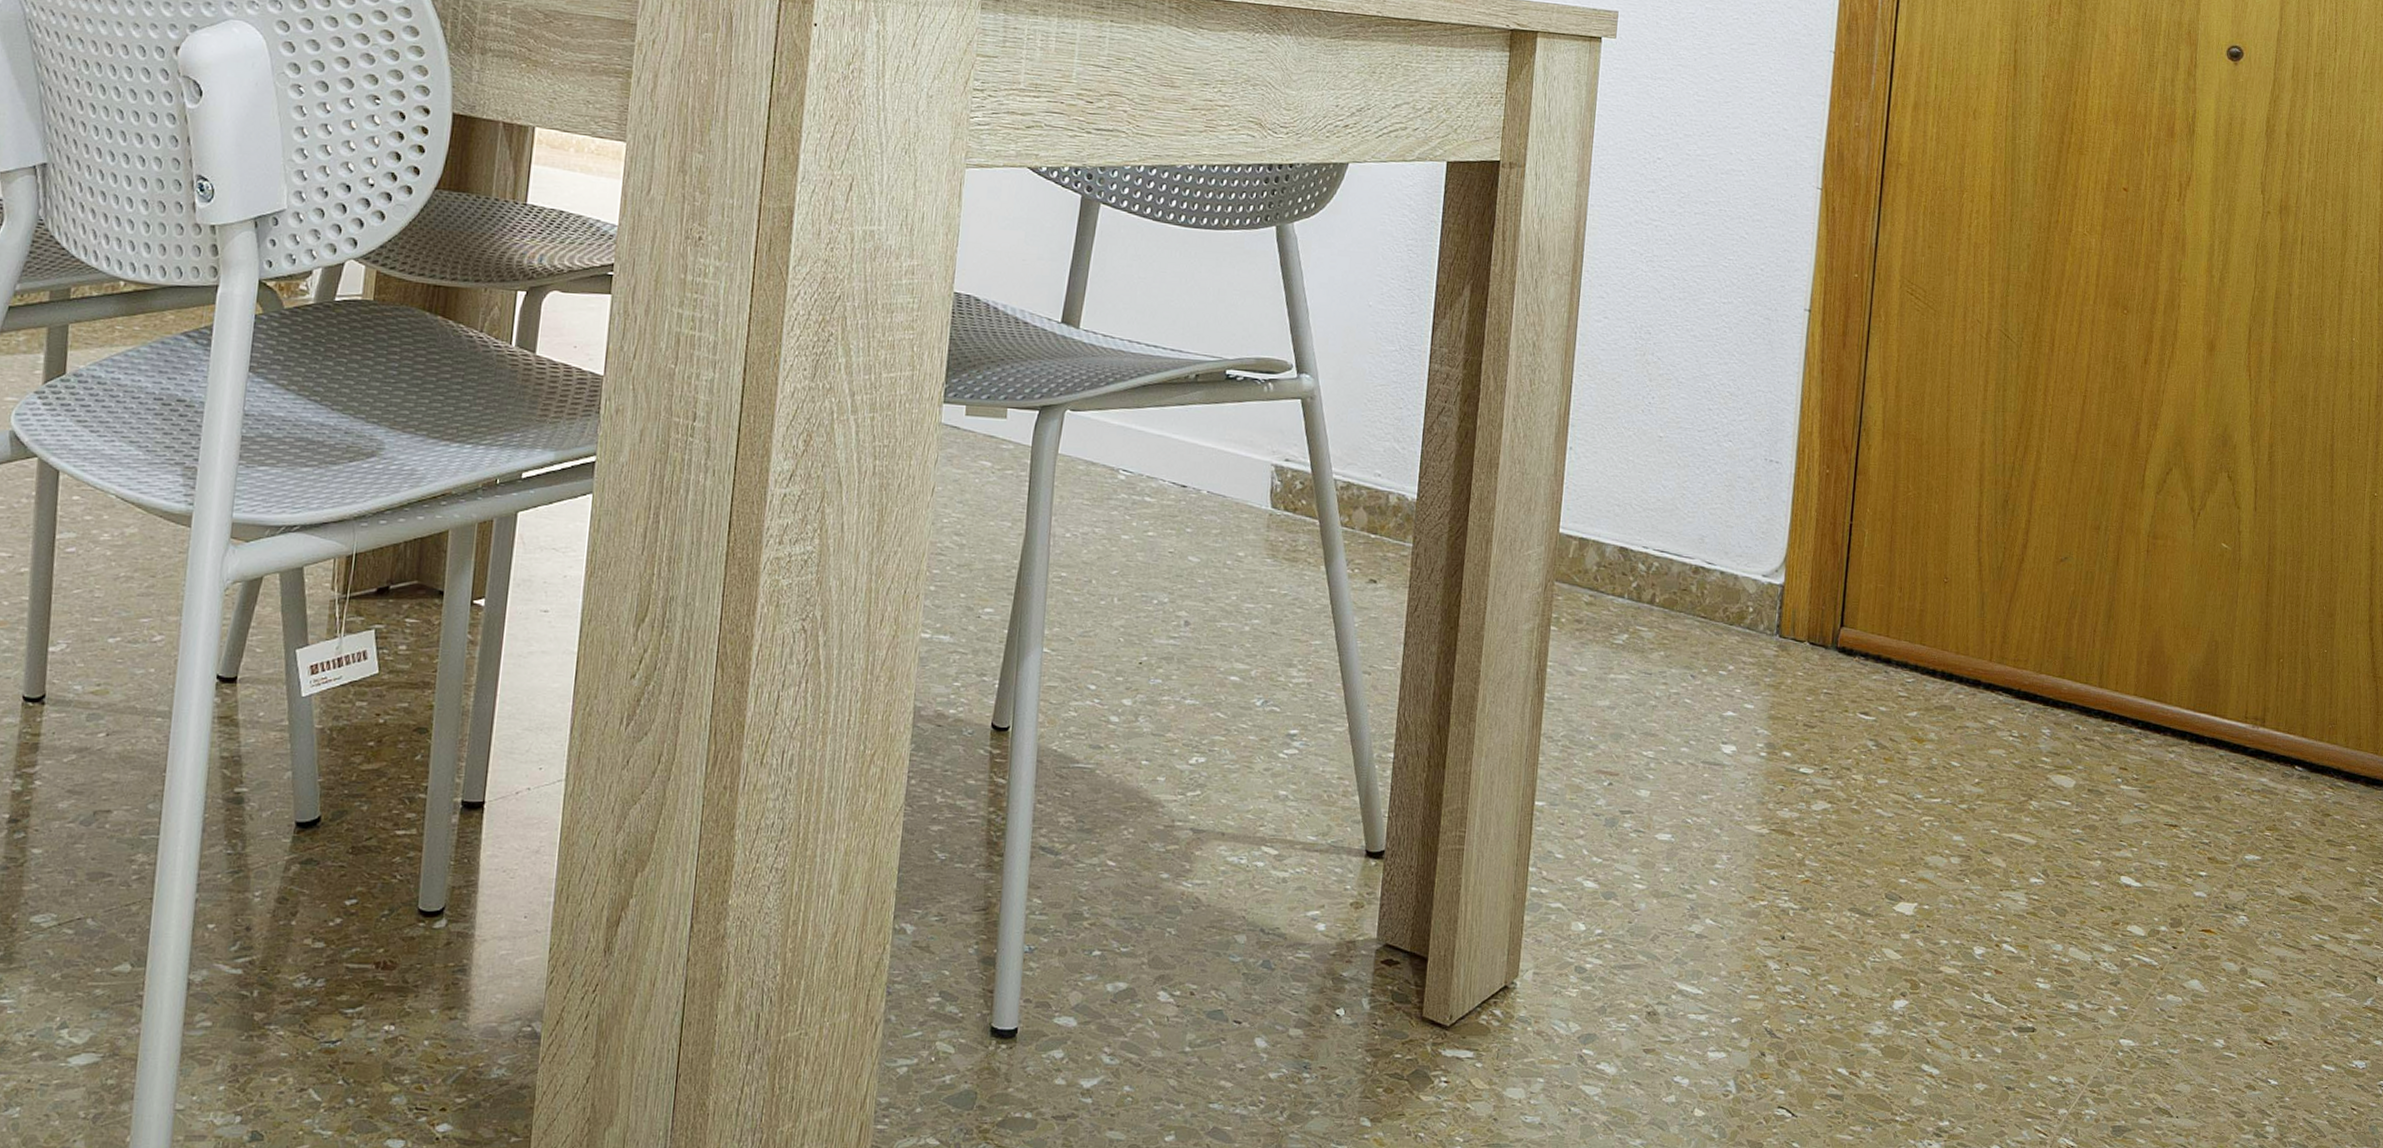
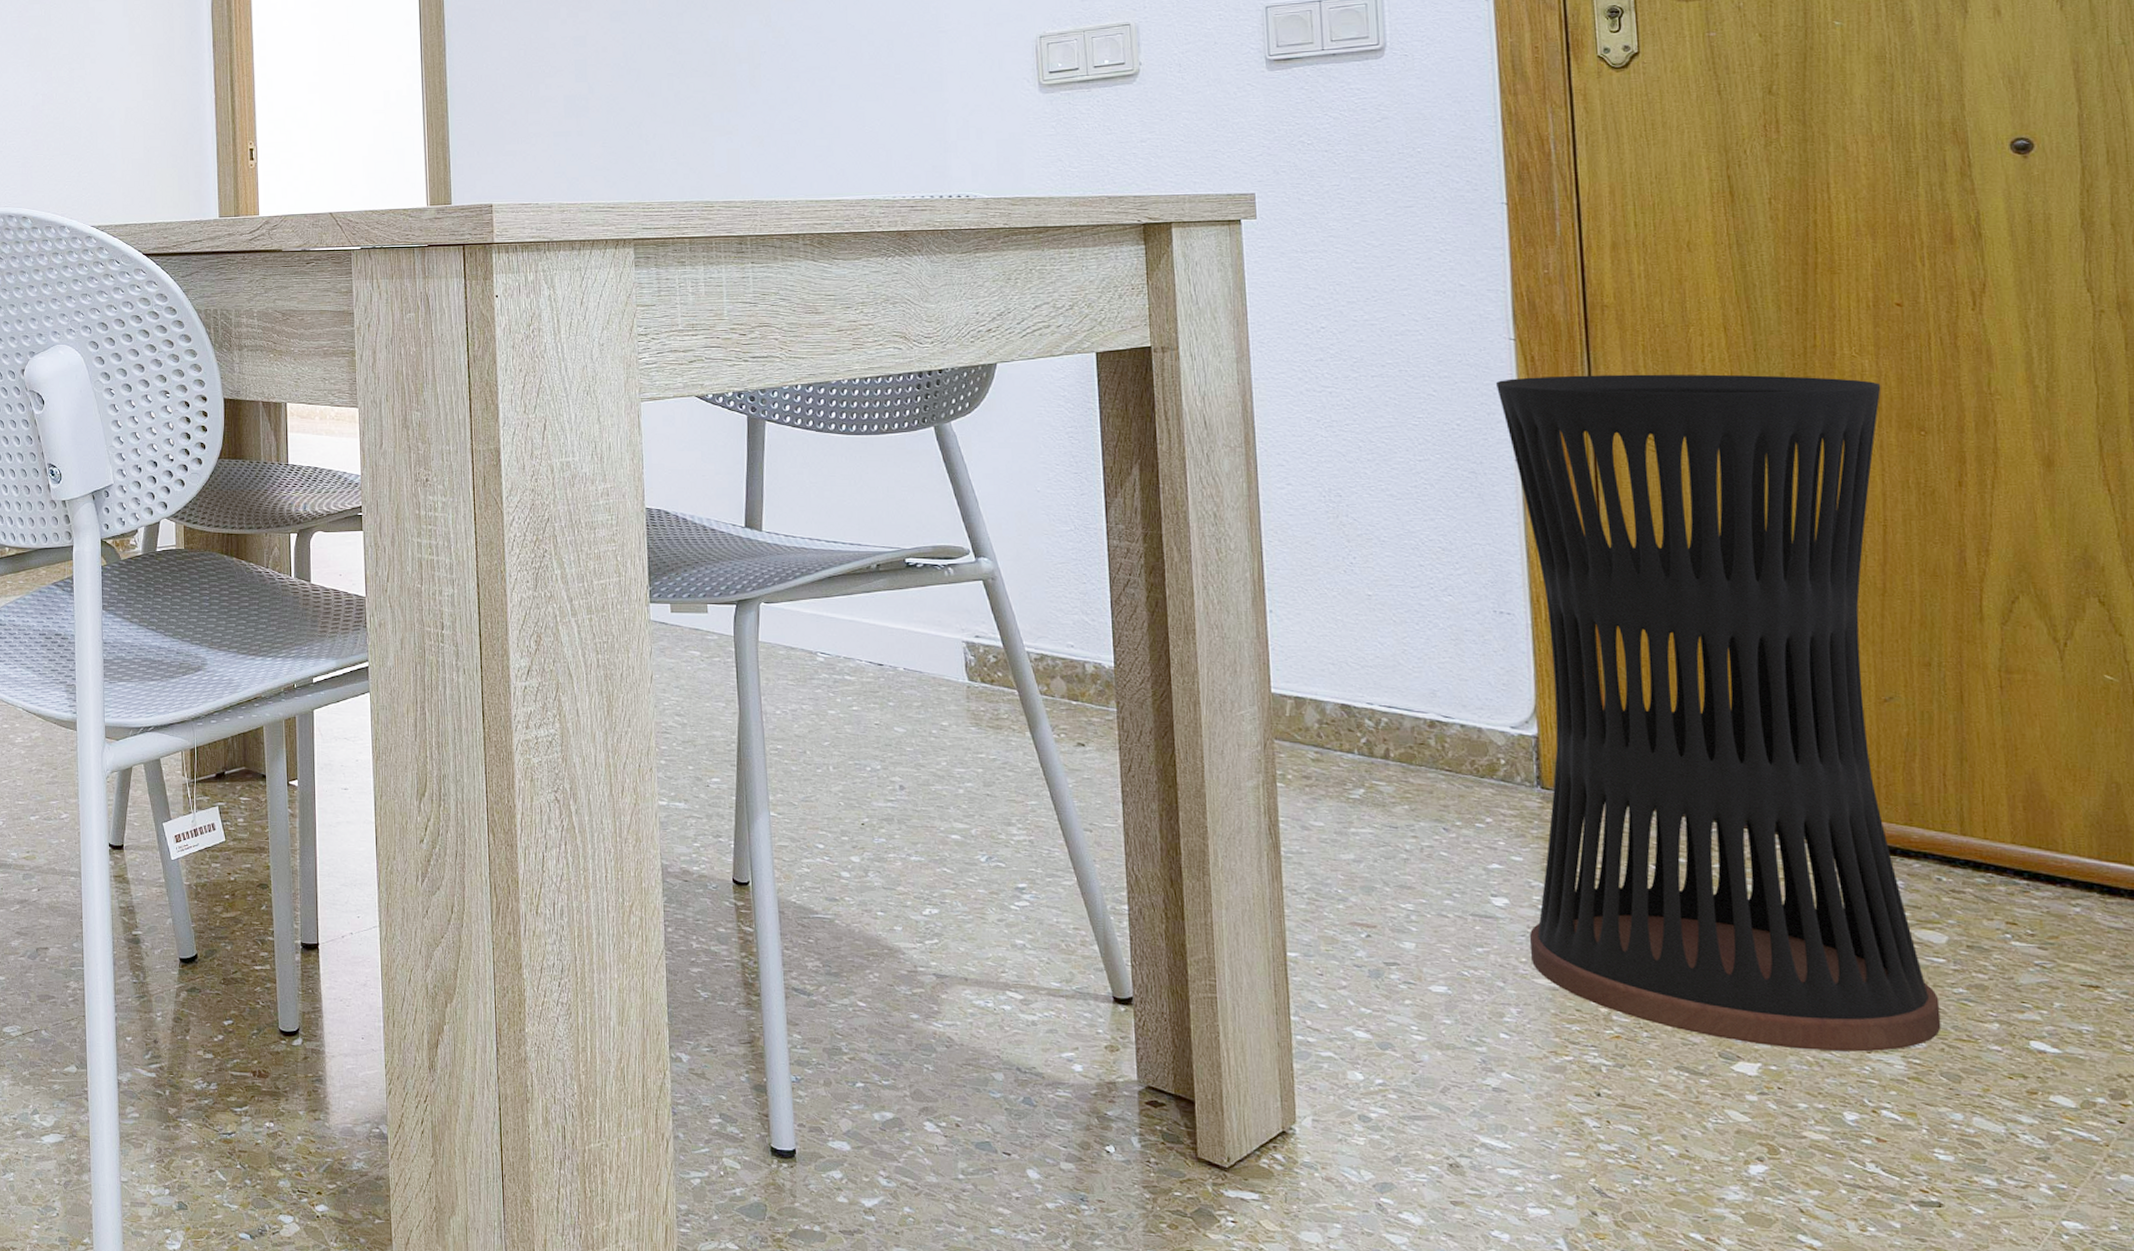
umbrella stand: none [1747,228,2101,890] -> present [1496,374,1941,1052]

